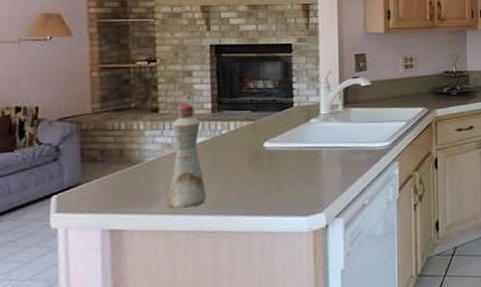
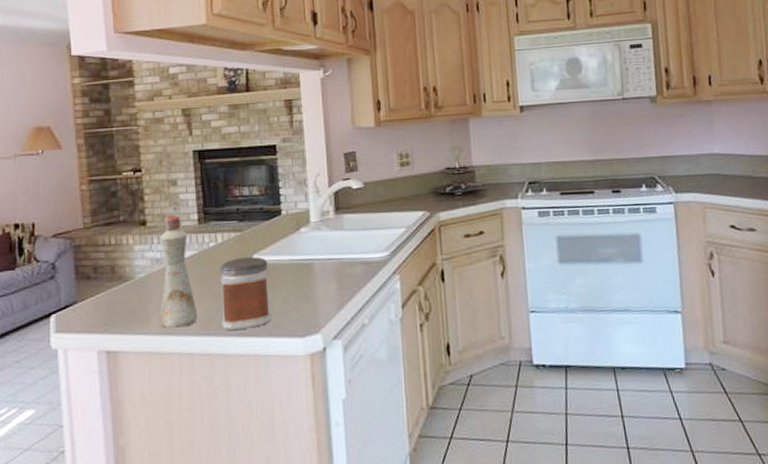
jar: none [230,144,279,210] -> present [219,257,272,330]

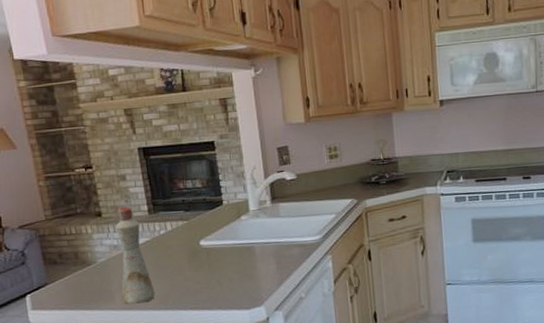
jar: present [219,257,272,330] -> none [171,242,220,305]

